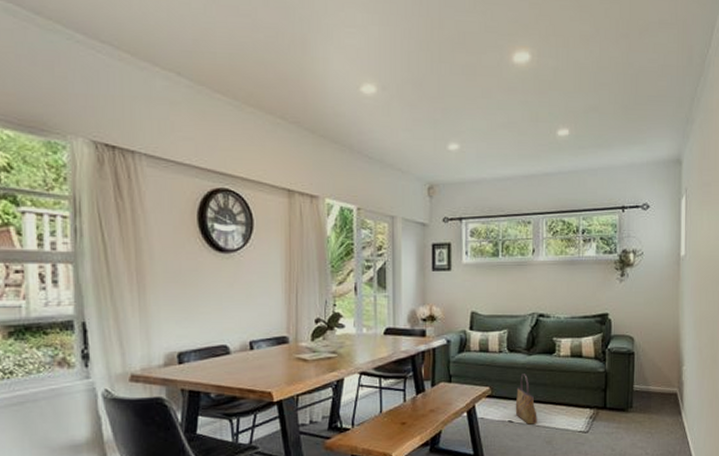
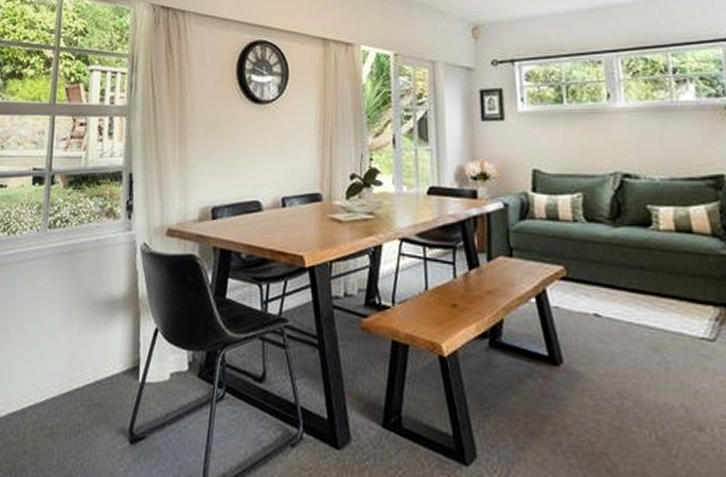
tote bag: present [515,374,537,425] -> none [601,251,636,322]

